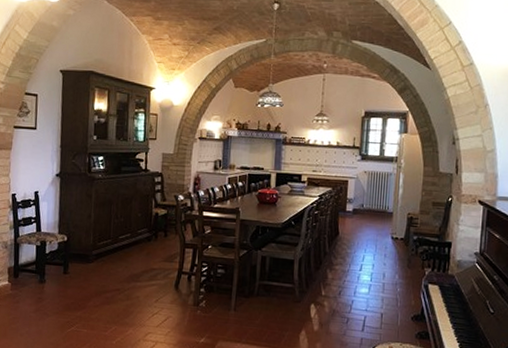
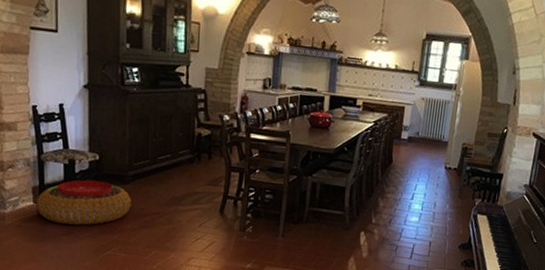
pouf: none [11,259,94,303] -> present [37,179,131,226]

